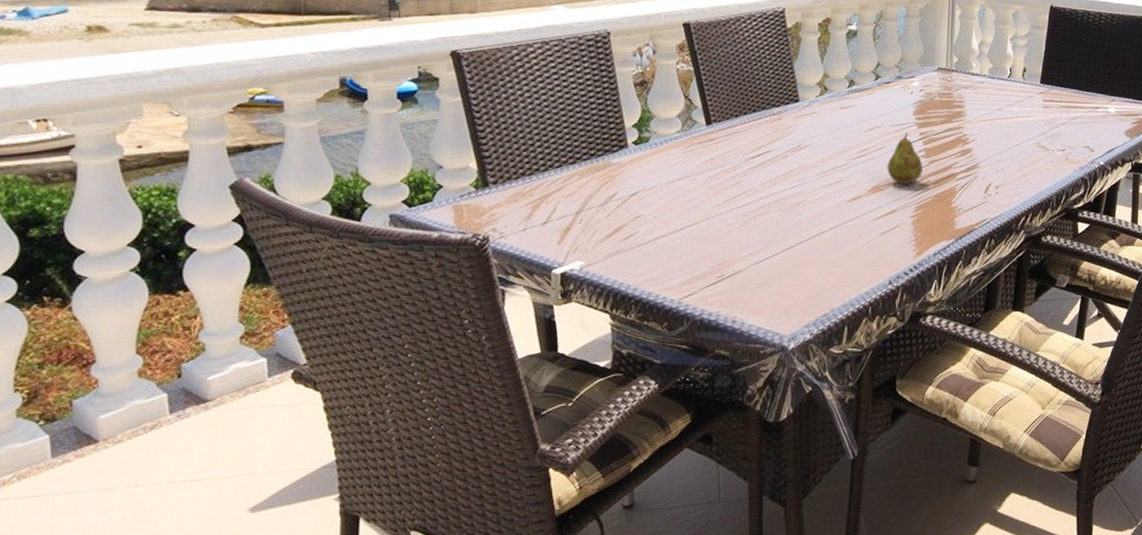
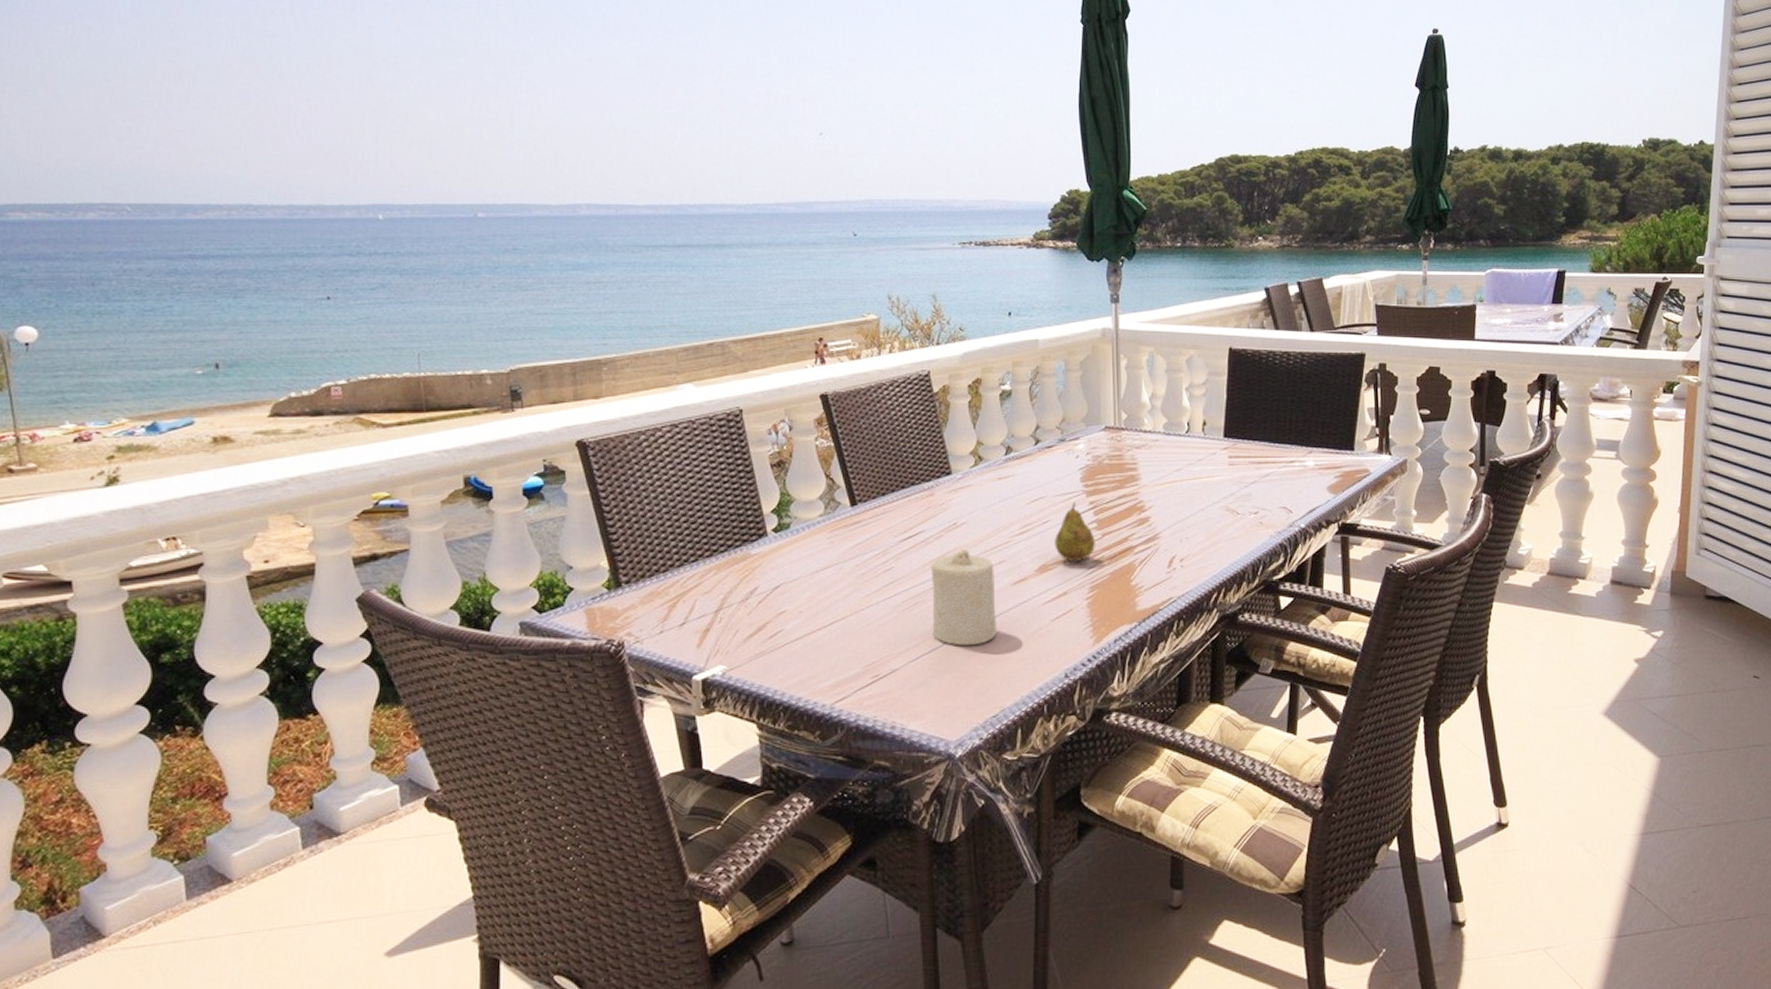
candle: none [773,168,832,253] -> present [930,549,996,646]

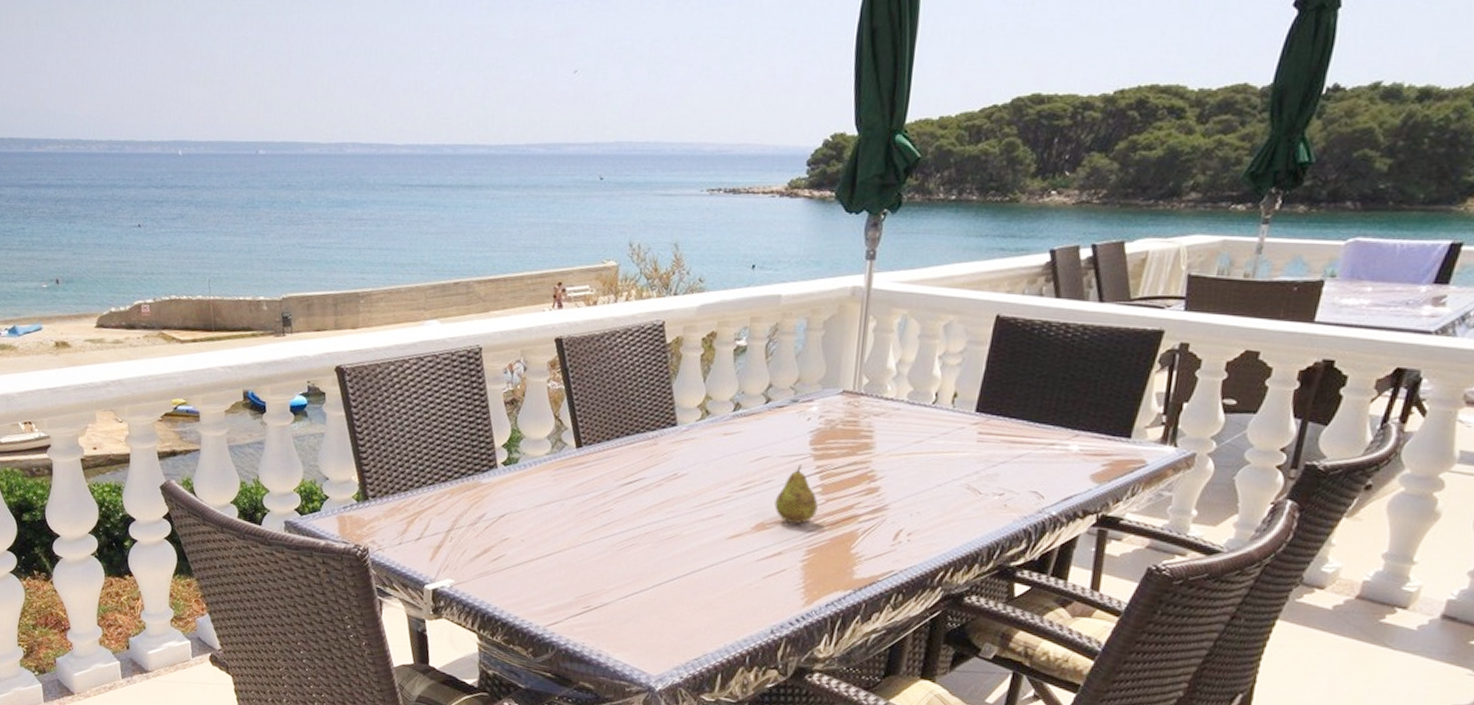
candle: present [930,549,996,646] -> none [643,499,711,592]

